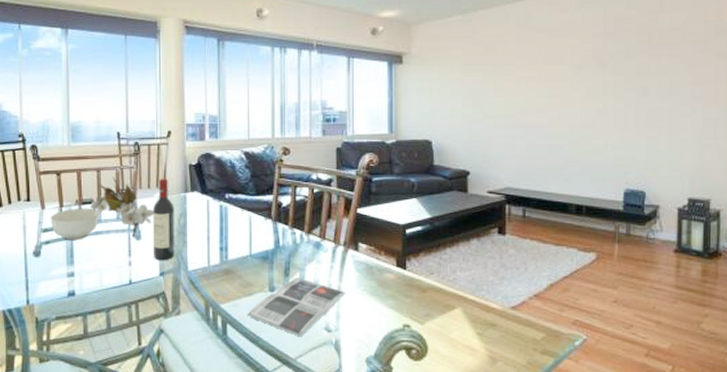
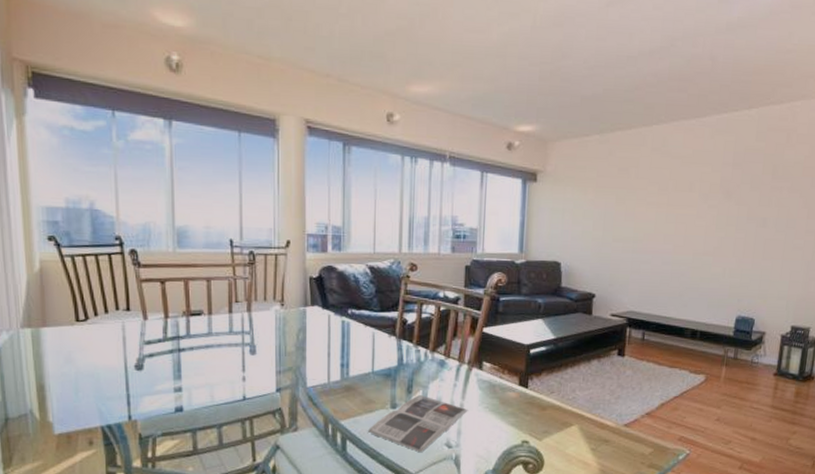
bowl: present [50,208,99,240] -> none [154,319,210,354]
flower arrangement: present [90,177,153,237] -> none [200,287,270,352]
wine bottle: present [152,178,175,261] -> none [268,291,293,377]

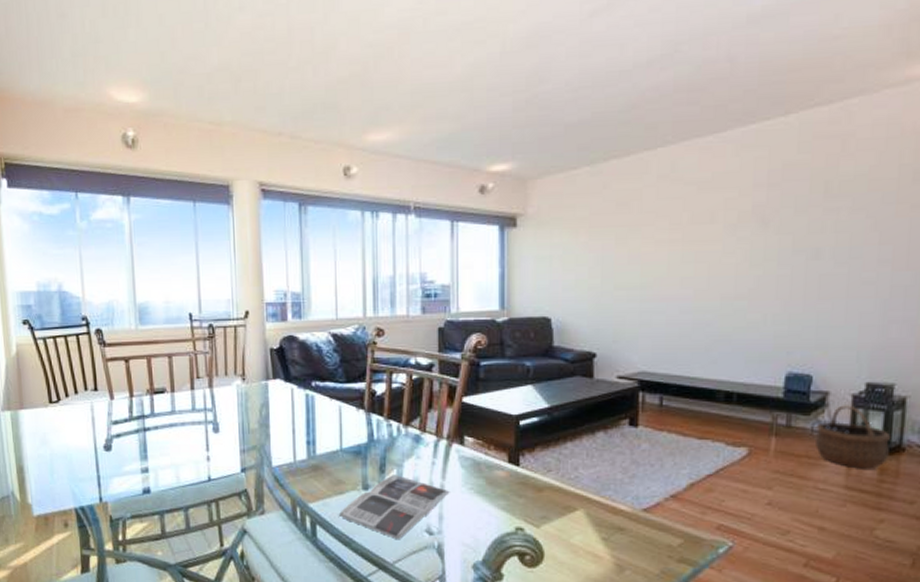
wicker basket: none [753,343,806,393] -> present [814,405,892,469]

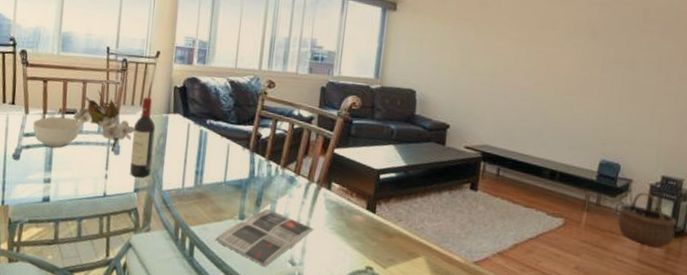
bowl: none [120,398,173,433] -> present [33,116,81,148]
flower arrangement: none [163,363,232,430] -> present [73,90,134,151]
wine bottle: none [230,364,257,456] -> present [130,97,156,178]

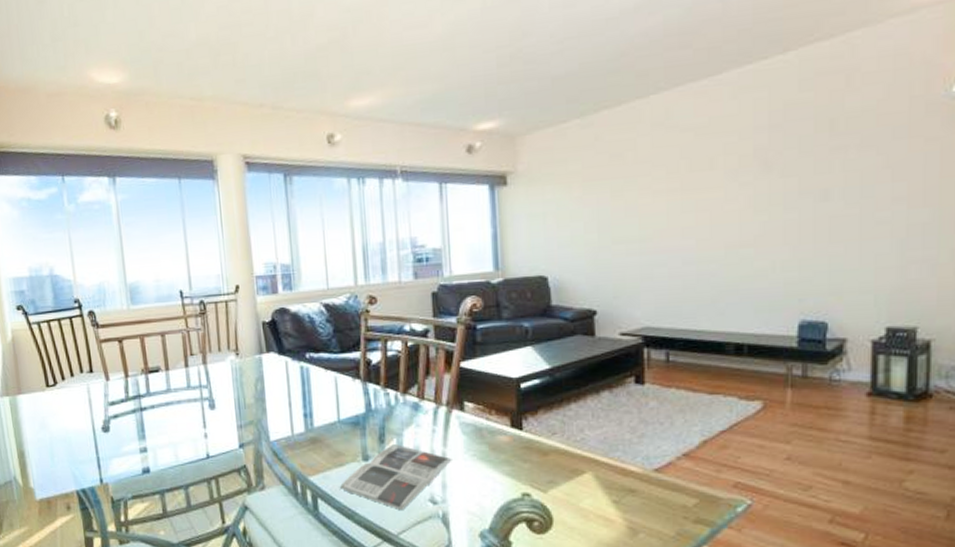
bowl: present [33,116,81,148] -> none [116,377,168,413]
flower arrangement: present [73,90,134,151] -> none [157,341,227,406]
wine bottle: present [130,97,156,178] -> none [225,339,254,432]
wicker basket: present [617,192,678,247] -> none [833,351,917,418]

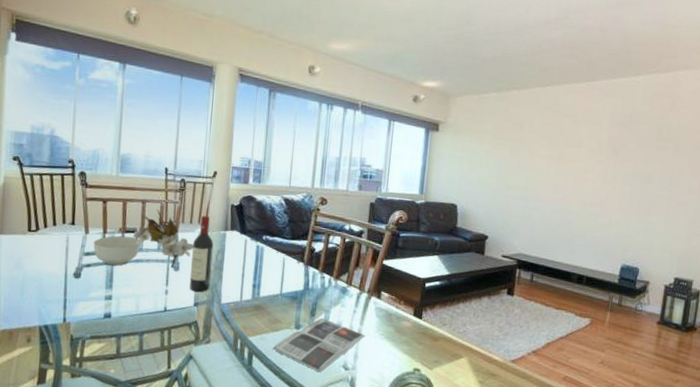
bowl: none [116,377,168,413] -> present [93,235,141,266]
flower arrangement: none [157,341,227,406] -> present [133,209,193,268]
wine bottle: none [225,339,254,432] -> present [189,215,214,292]

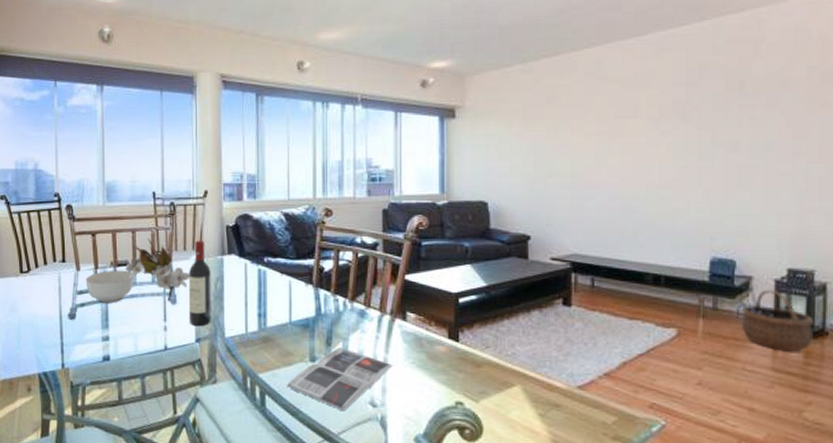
wicker basket: none [636,292,689,342] -> present [740,289,815,352]

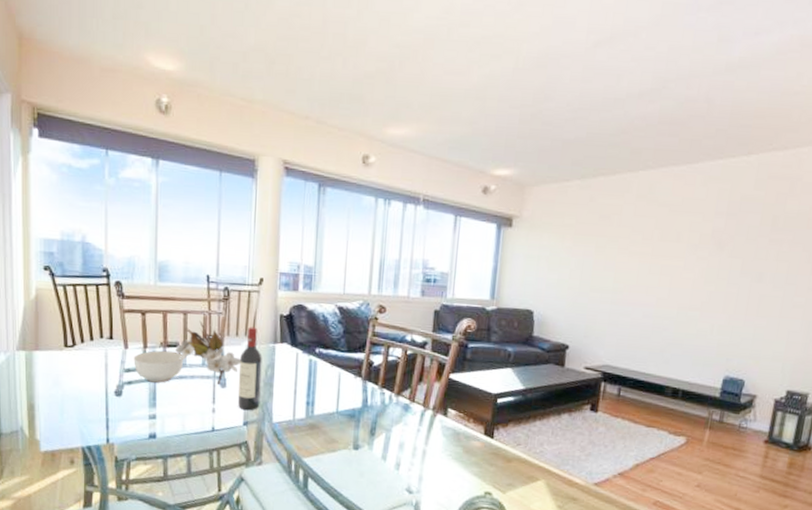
magazine: present [286,348,393,412] -> none [329,438,431,496]
wicker basket: present [740,289,815,352] -> none [740,407,802,462]

